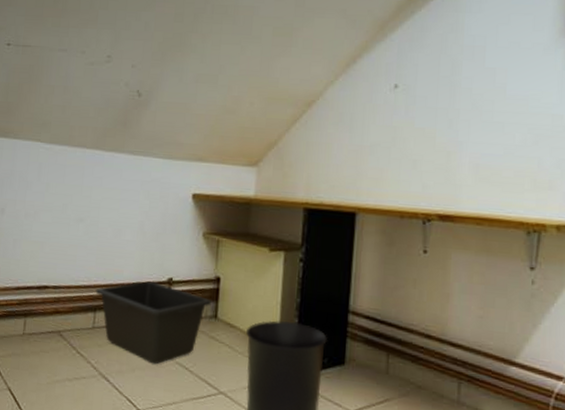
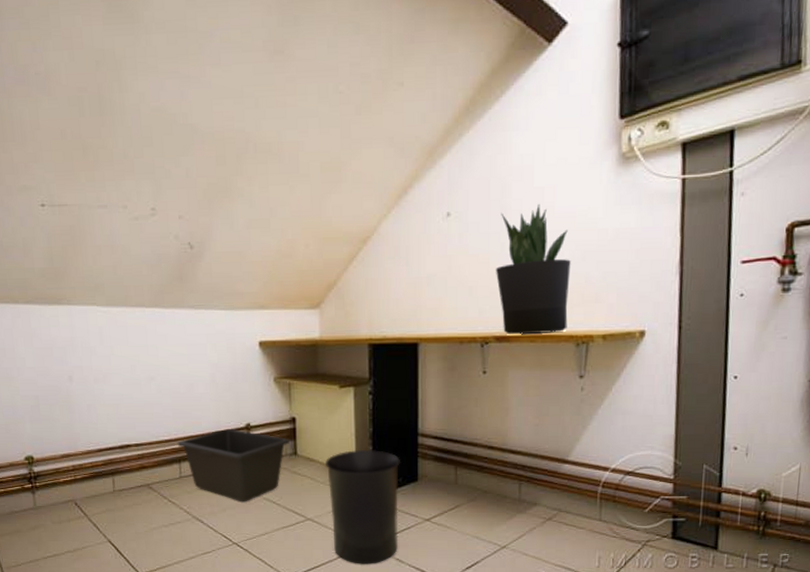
planter: none [442,85,522,217] -> present [496,204,571,334]

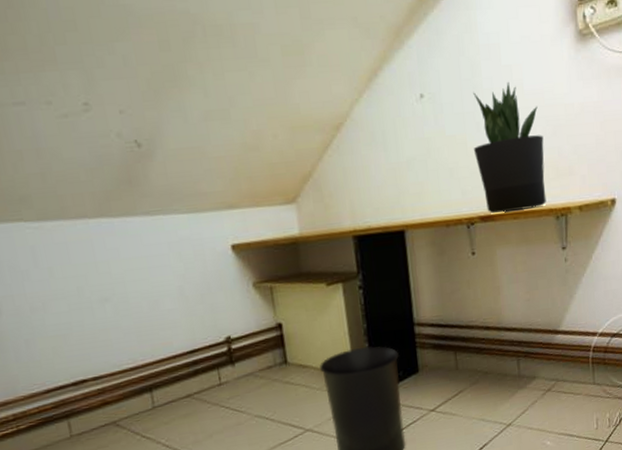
storage bin: present [177,429,291,501] -> none [145,344,279,424]

